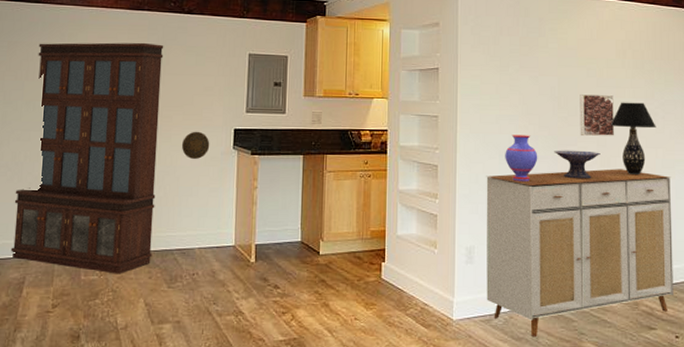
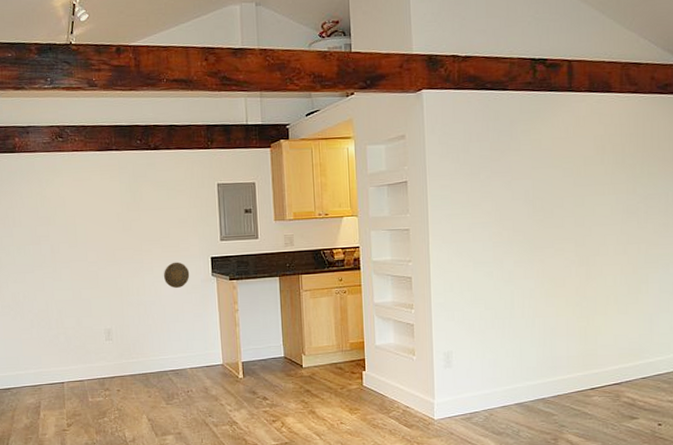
bookcase: present [10,42,164,274] -> none [20,181,149,395]
sideboard: present [486,169,673,336] -> none [461,267,656,431]
vase: present [505,135,538,182] -> none [479,241,514,287]
decorative bowl: present [554,150,601,179] -> none [530,252,579,281]
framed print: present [580,94,615,137] -> none [556,194,594,238]
table lamp: present [610,102,656,174] -> none [589,198,639,272]

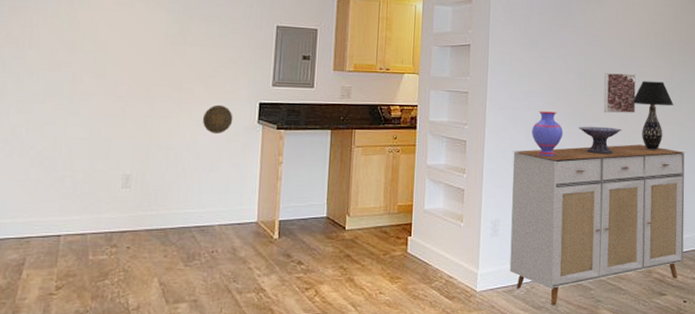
sideboard: none [461,267,656,431] -> present [509,144,685,305]
vase: none [479,241,514,287] -> present [532,111,563,156]
decorative bowl: none [530,252,579,281] -> present [579,126,622,154]
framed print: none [556,194,594,238] -> present [603,73,636,114]
table lamp: none [589,198,639,272] -> present [632,81,674,150]

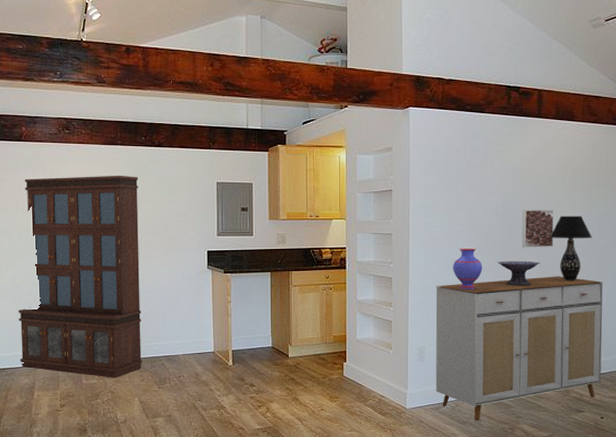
bookcase: none [9,9,186,253] -> present [18,175,143,378]
decorative plate: present [202,104,233,135] -> none [161,254,187,279]

